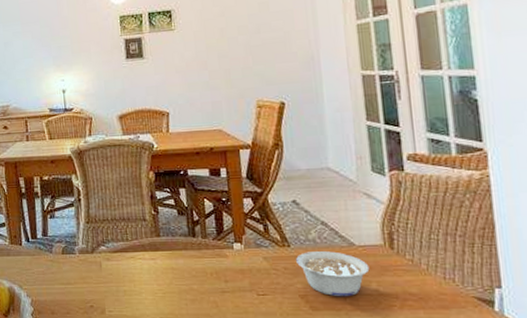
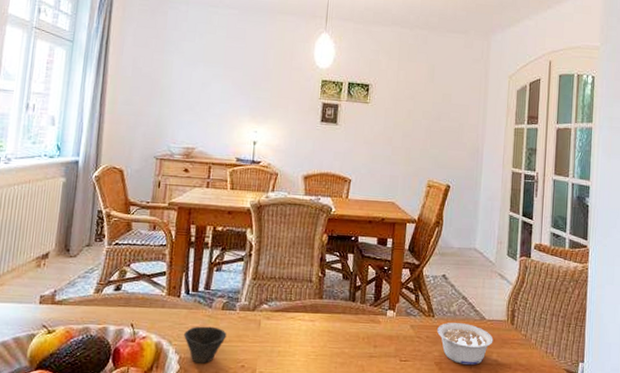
cup: none [32,270,71,305] -> present [184,326,227,364]

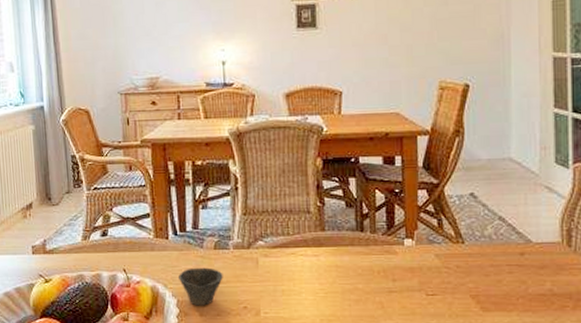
legume: present [437,322,493,366] -> none [470,249,545,297]

